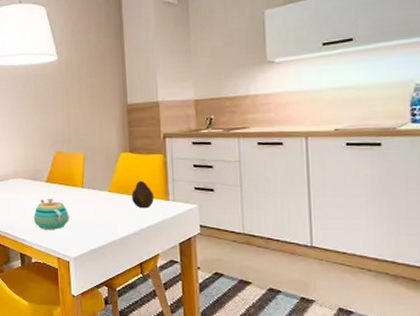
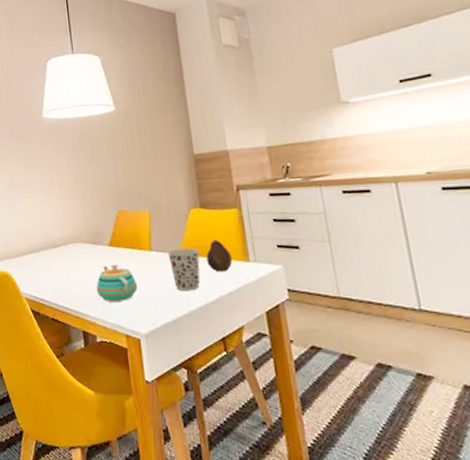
cup: none [97,187,126,222] -> present [167,248,200,290]

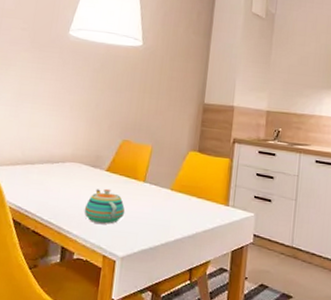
cup: present [167,248,200,290] -> none [159,184,189,224]
fruit: present [206,239,232,273] -> none [192,182,215,212]

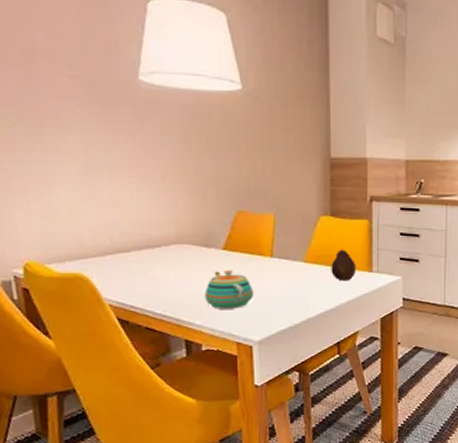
fruit: none [192,182,215,212] -> present [331,249,356,282]

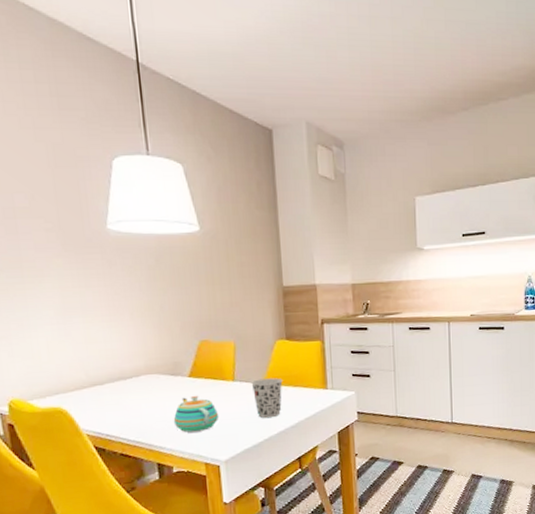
cup: none [290,256,325,298] -> present [251,378,283,418]
fruit: present [331,249,356,282] -> none [288,369,312,400]

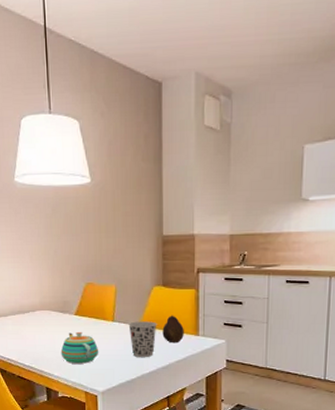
fruit: none [288,369,312,400] -> present [162,315,184,343]

